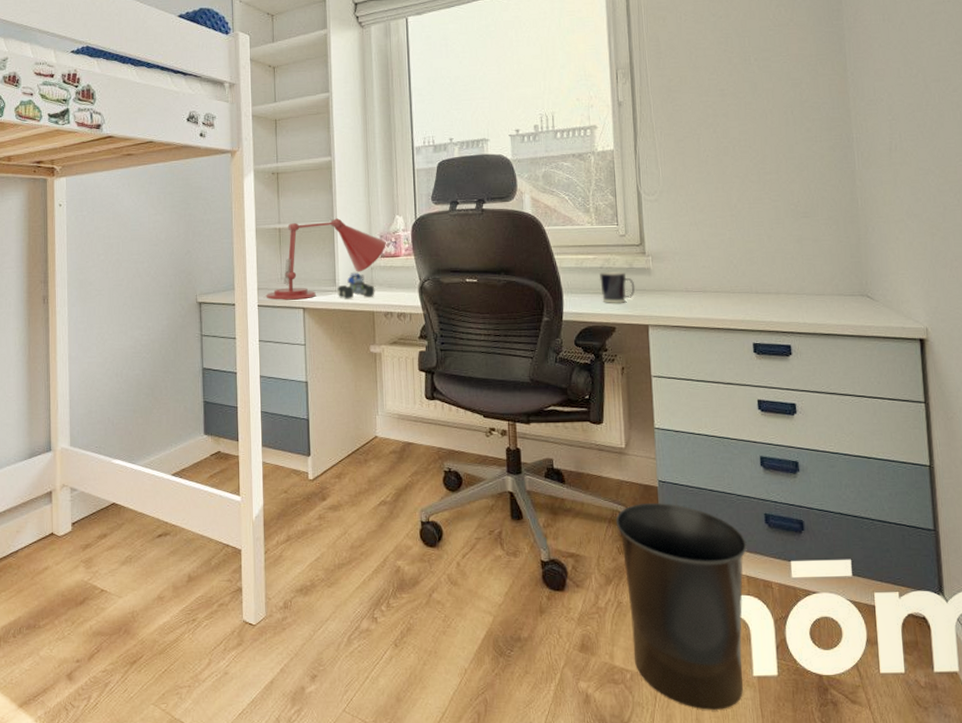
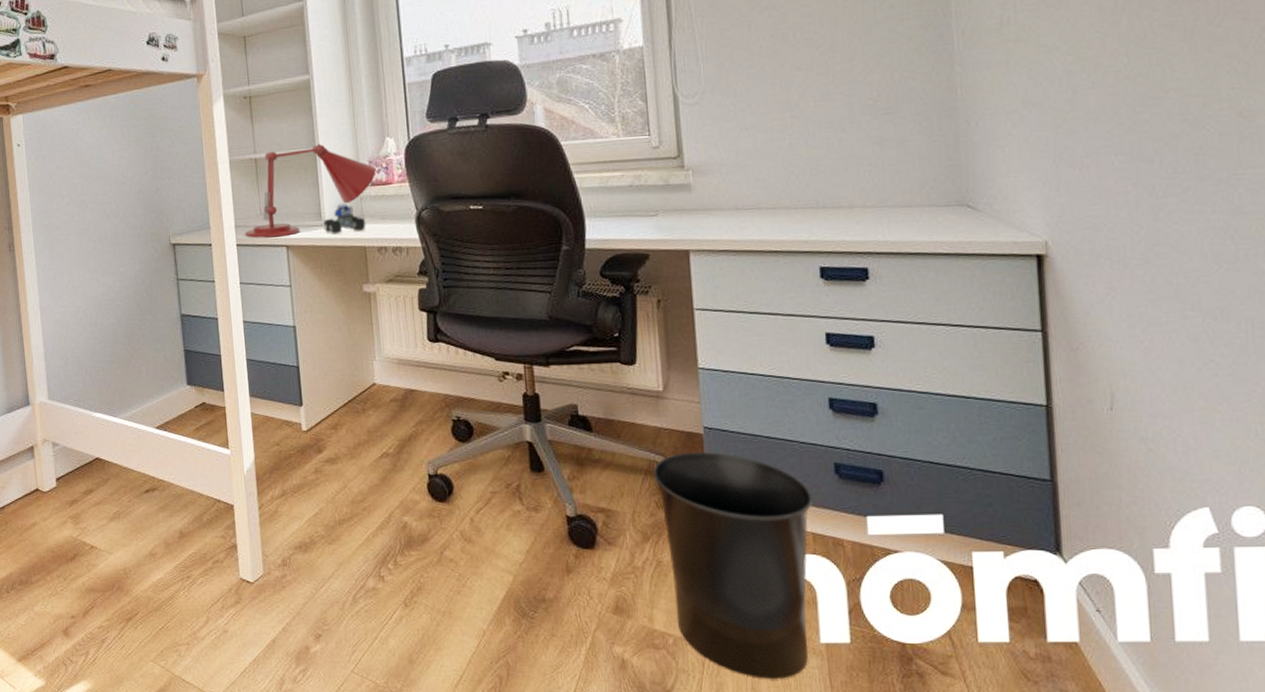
mug: present [599,271,635,304] -> none [628,189,673,228]

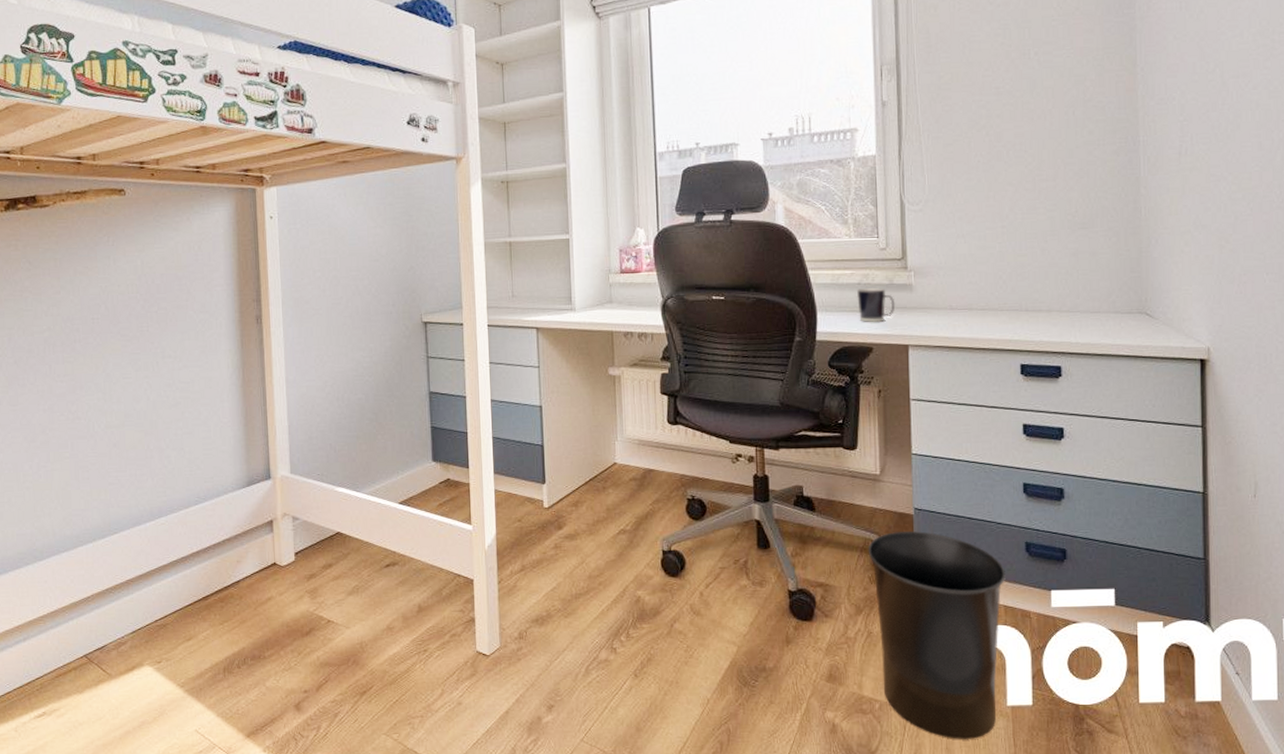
desk lamp: present [242,144,376,239] -> none [493,231,626,320]
toy car: present [323,203,366,234] -> none [573,288,614,318]
mug: none [628,189,673,228] -> present [856,288,895,323]

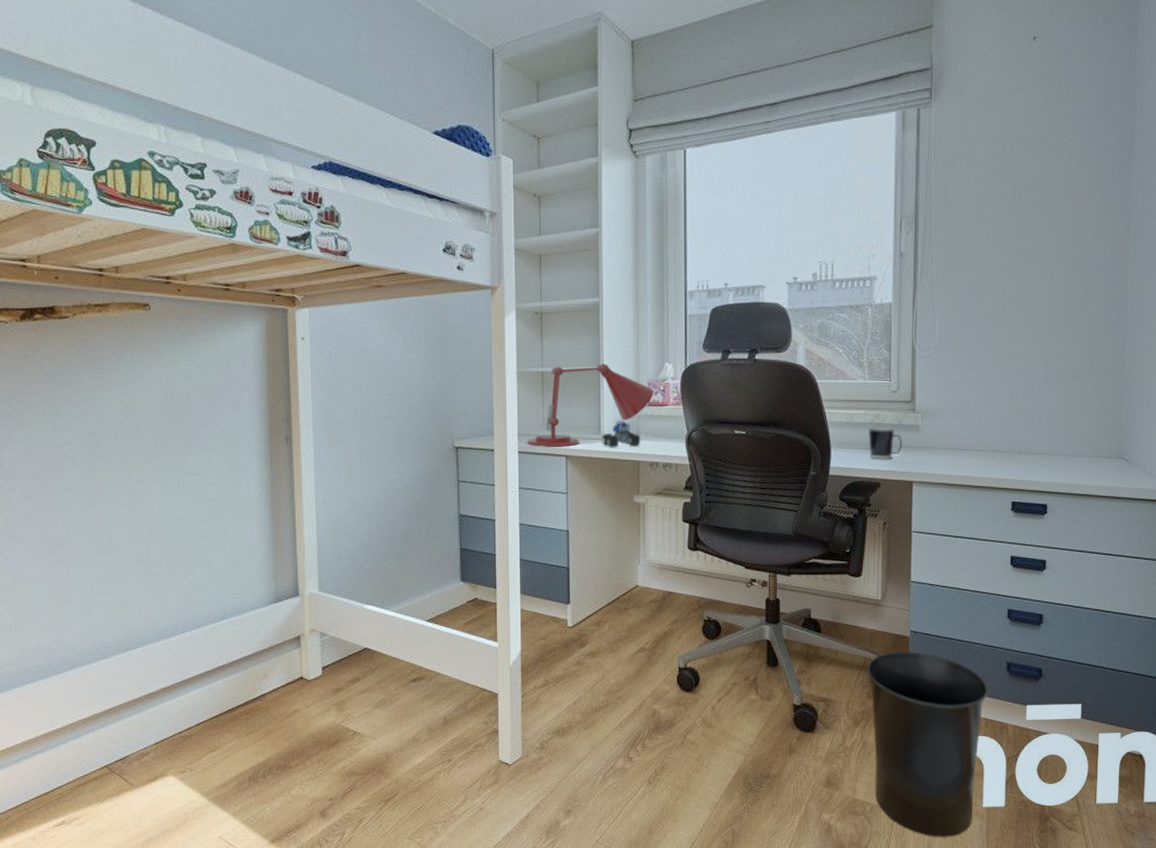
desk lamp: none [493,231,626,320] -> present [524,363,654,447]
toy car: none [573,288,614,318] -> present [602,419,641,448]

